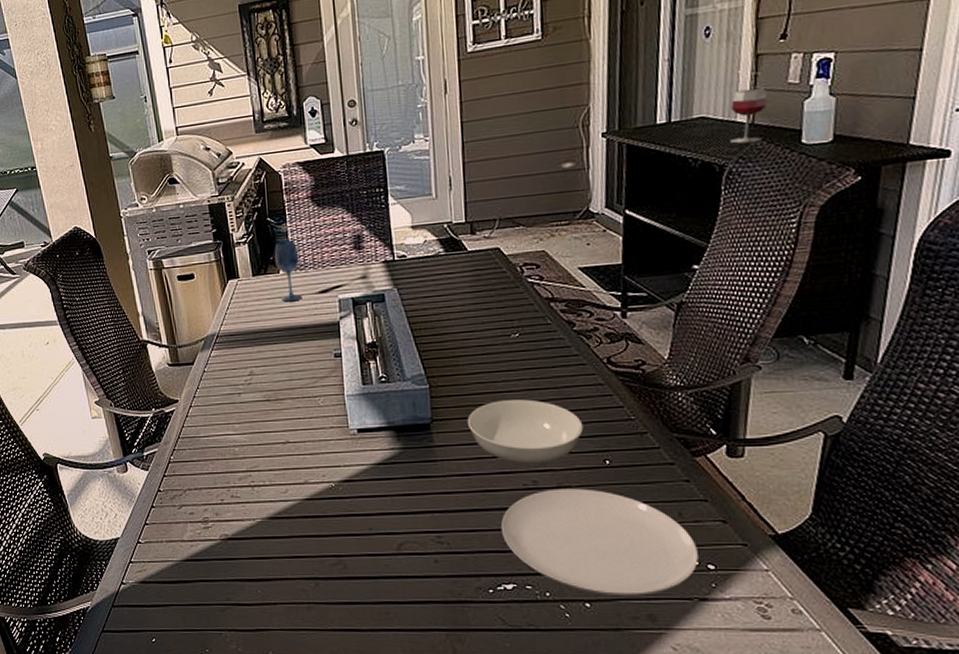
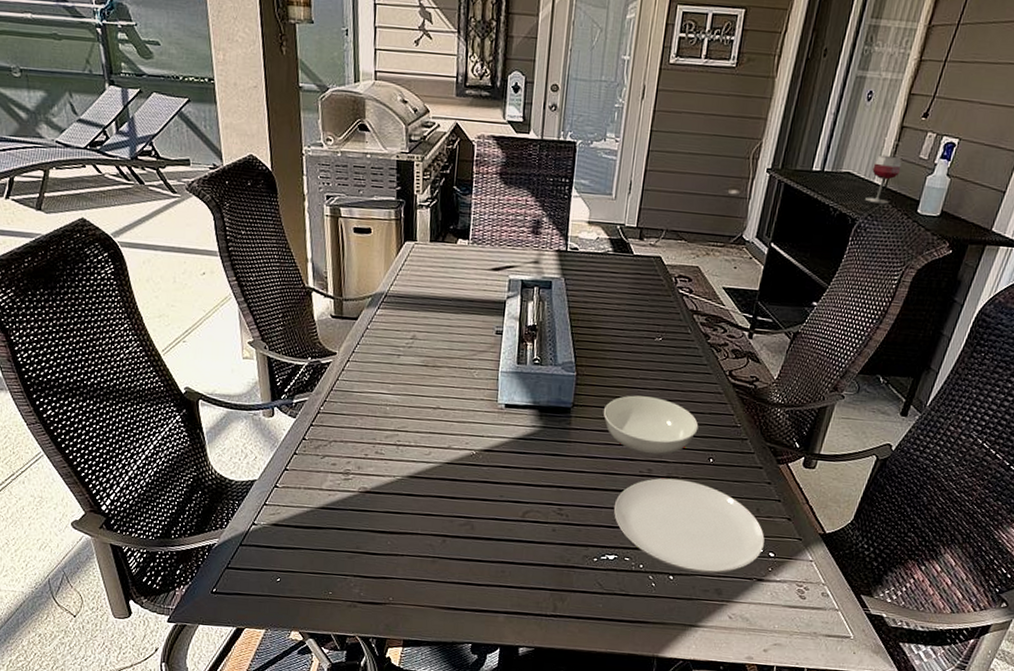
wineglass: present [274,239,302,302] -> none [454,211,479,274]

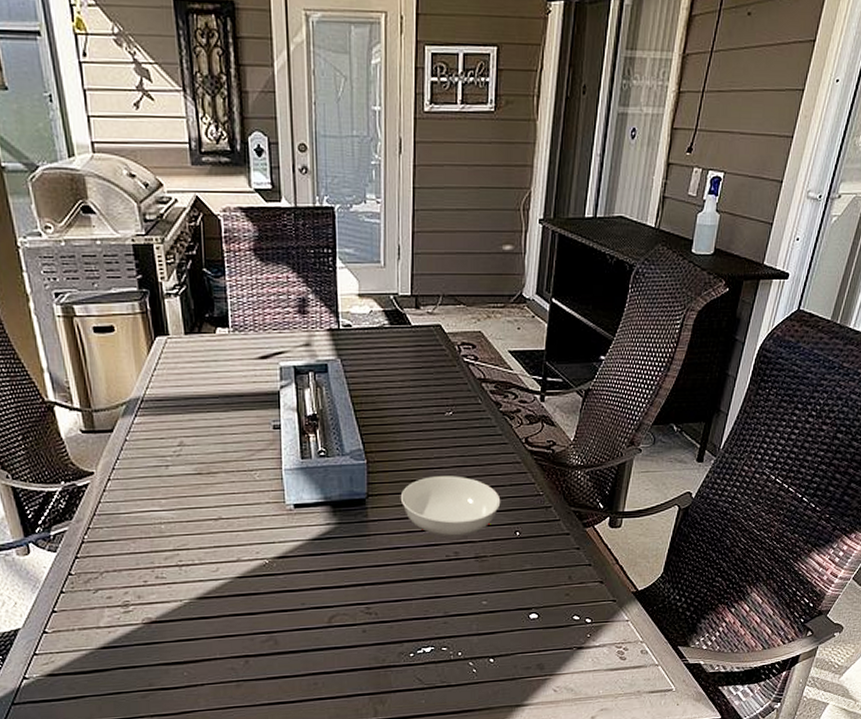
plate: present [614,478,765,574] -> none [425,558,580,651]
wineglass: present [864,154,902,204] -> none [639,195,672,246]

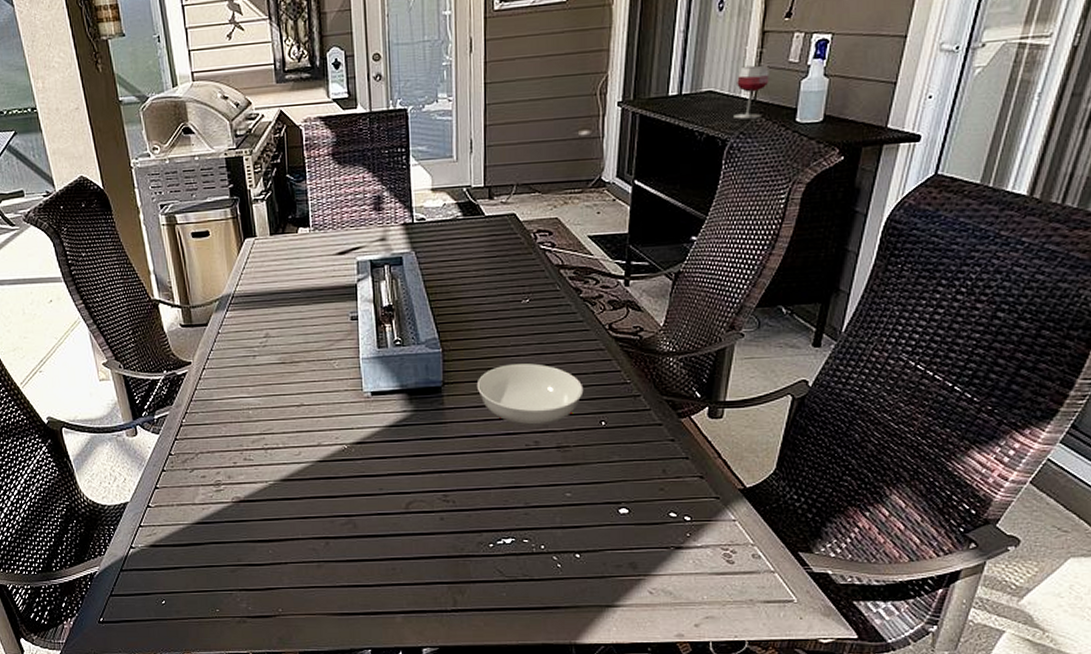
wineglass: none [639,195,672,246] -> present [732,65,769,119]

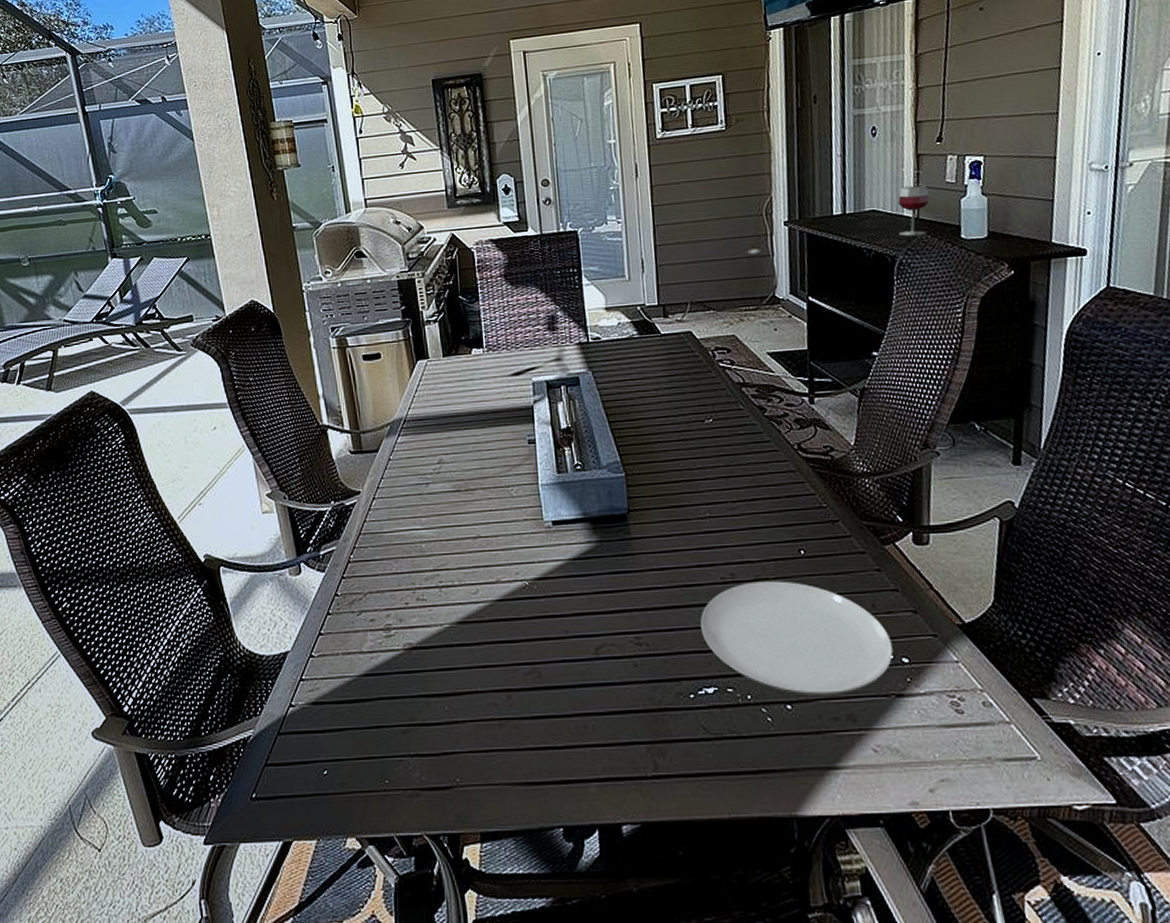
bowl: present [476,363,584,427] -> none [663,487,778,557]
plate: none [504,448,677,547] -> present [700,580,893,696]

